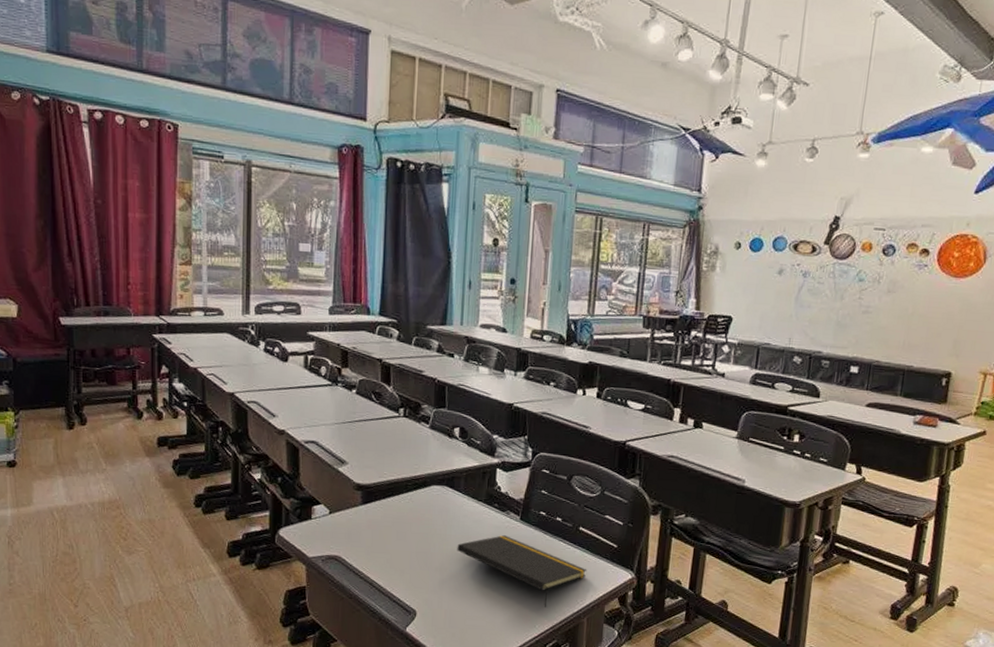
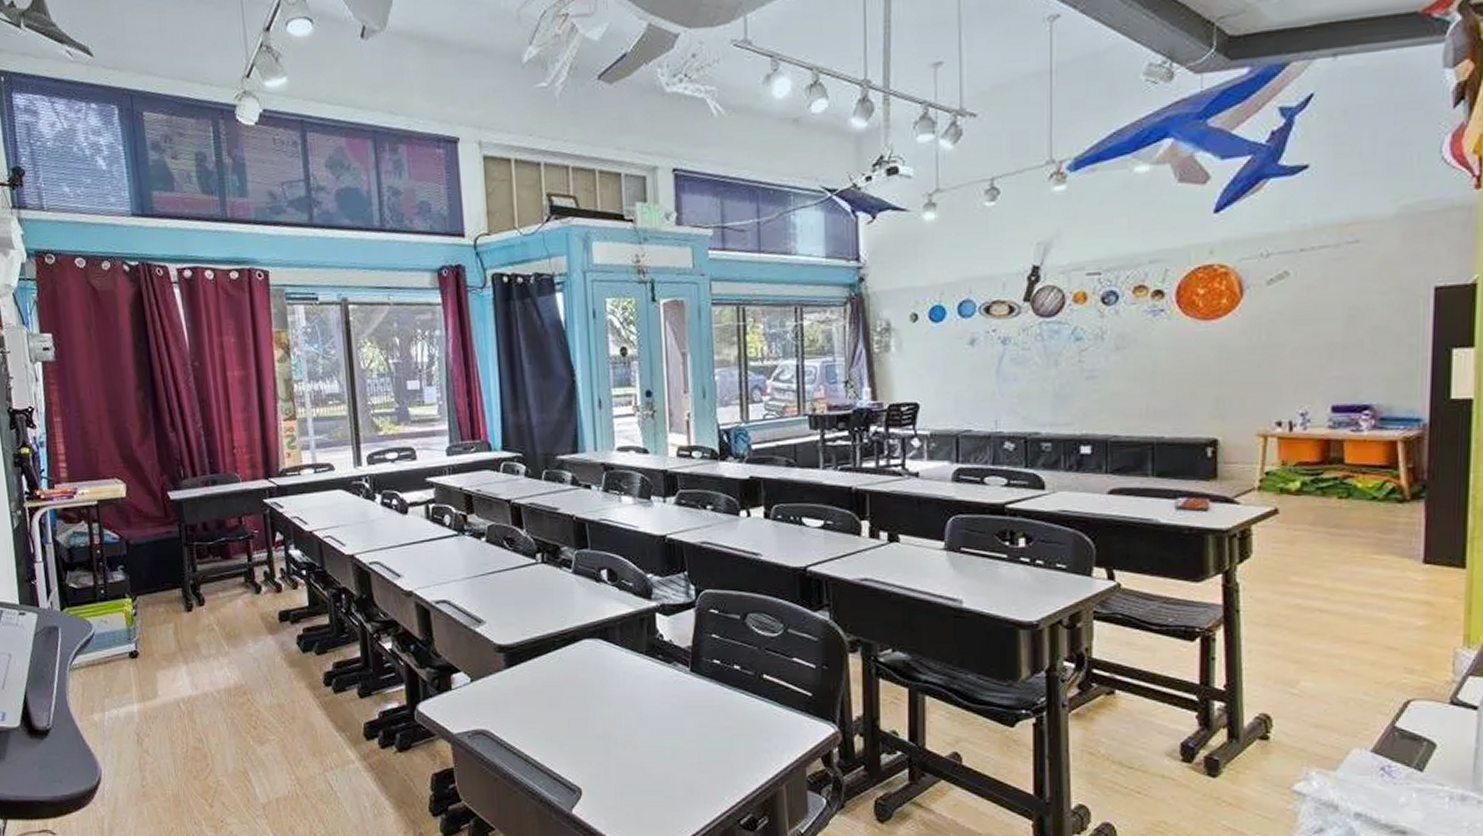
notepad: present [457,535,587,607] -> none [620,692,779,775]

